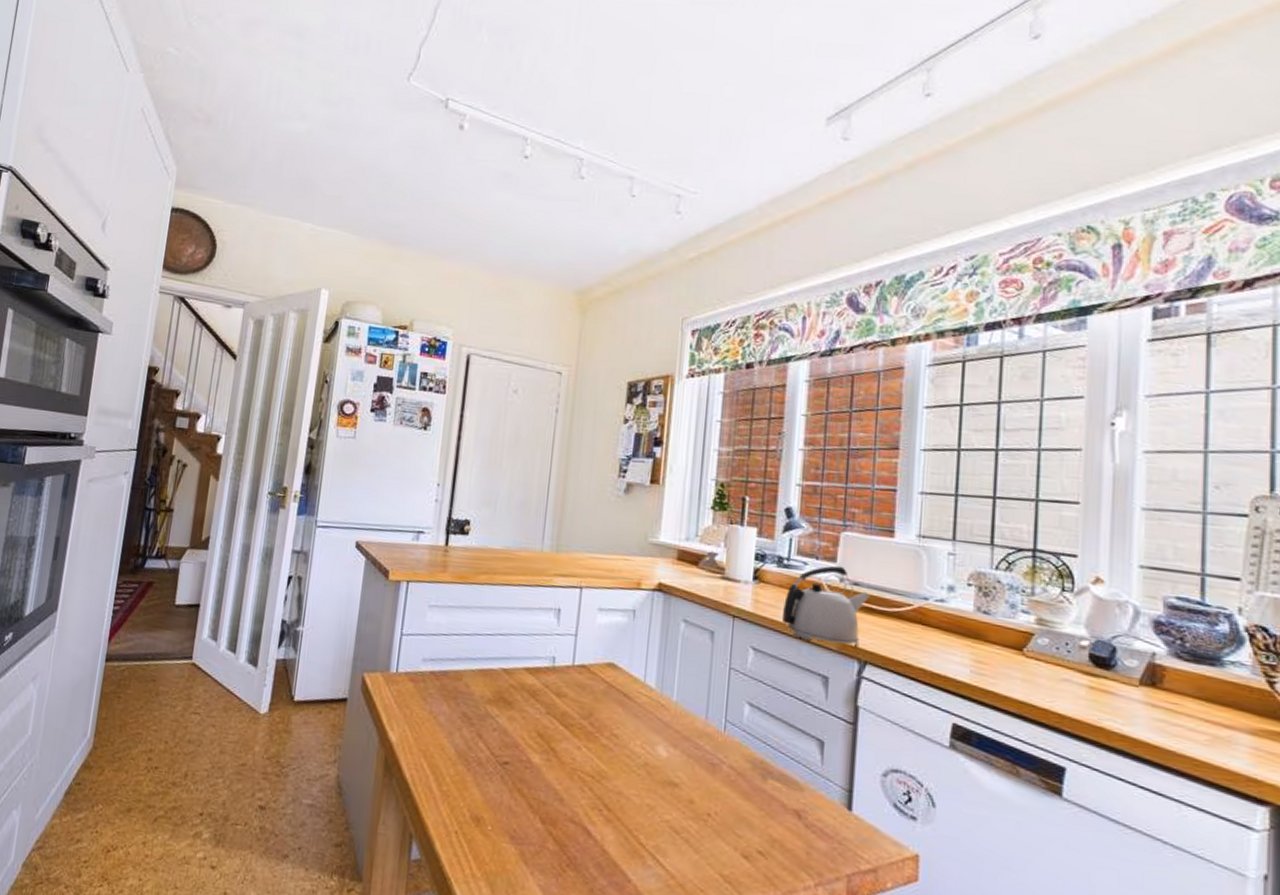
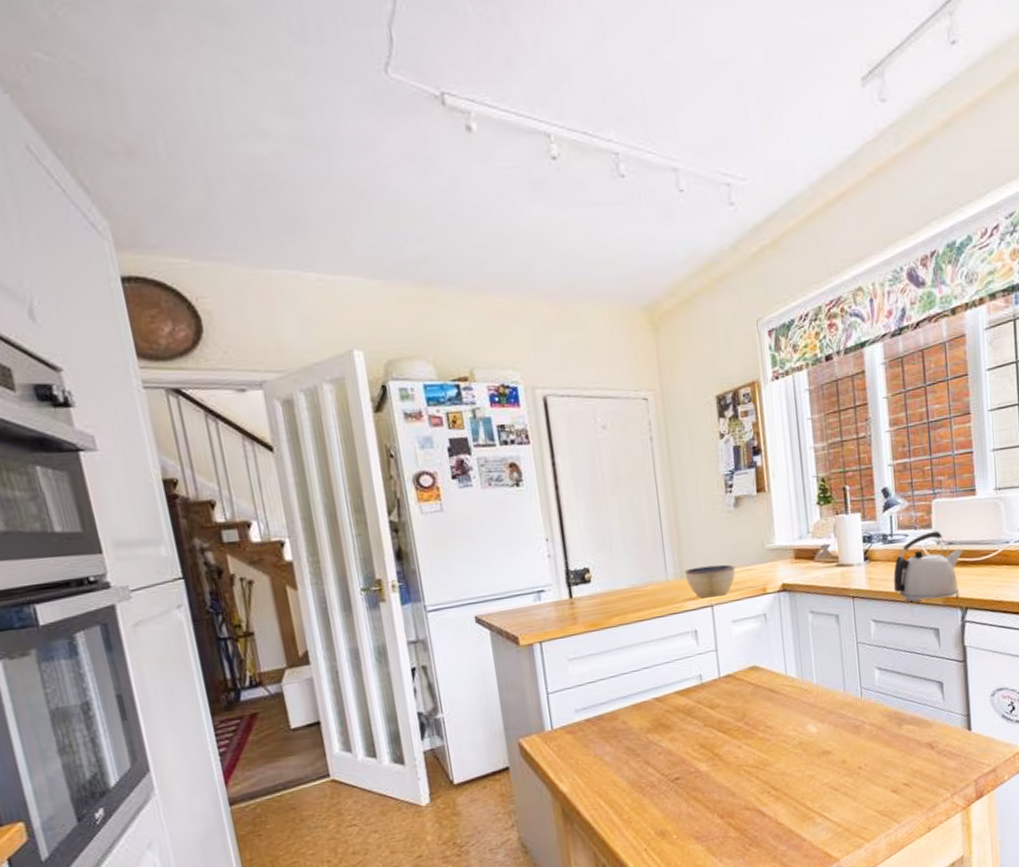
bowl: none [560,543,613,580] -> present [684,564,736,598]

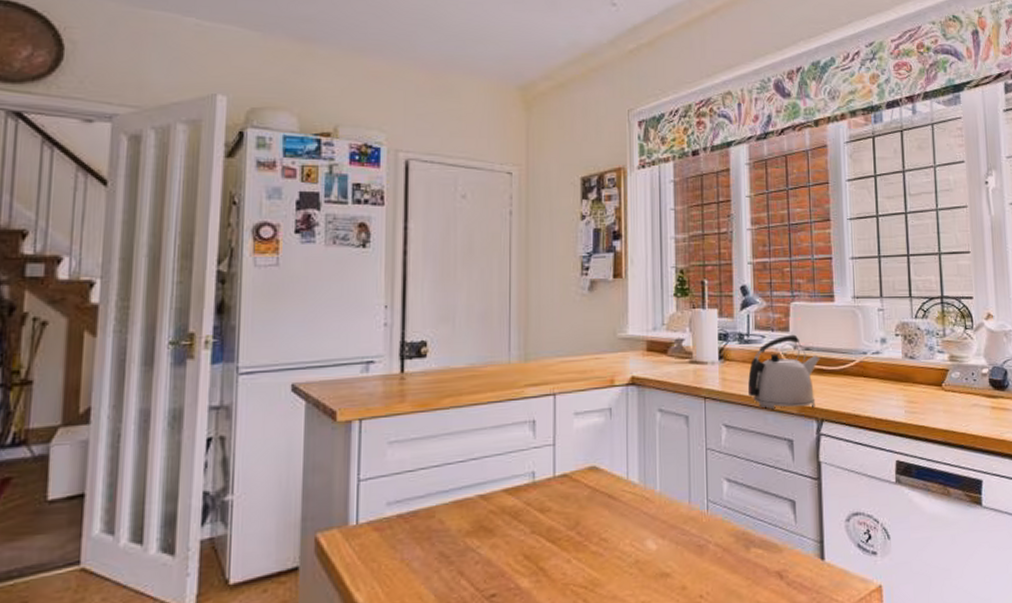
bowl: present [684,564,736,598] -> none [529,350,583,385]

